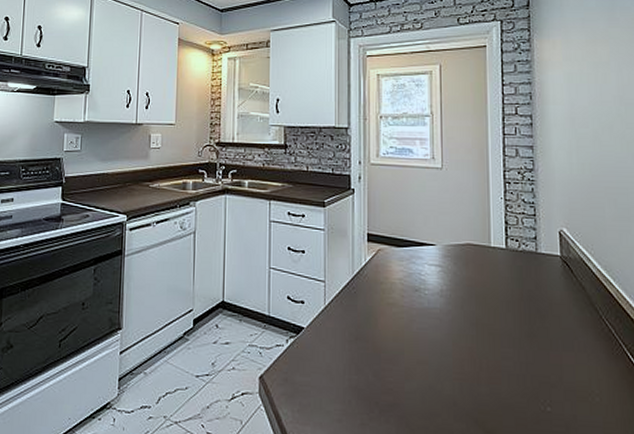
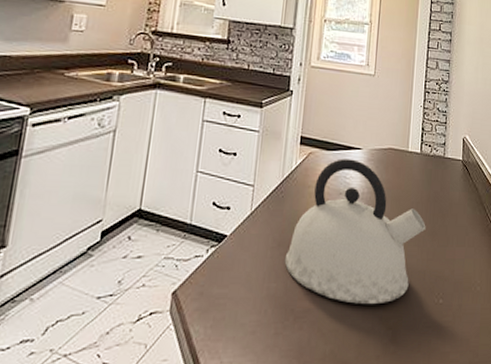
kettle: none [363,255,521,406] -> present [284,158,426,305]

